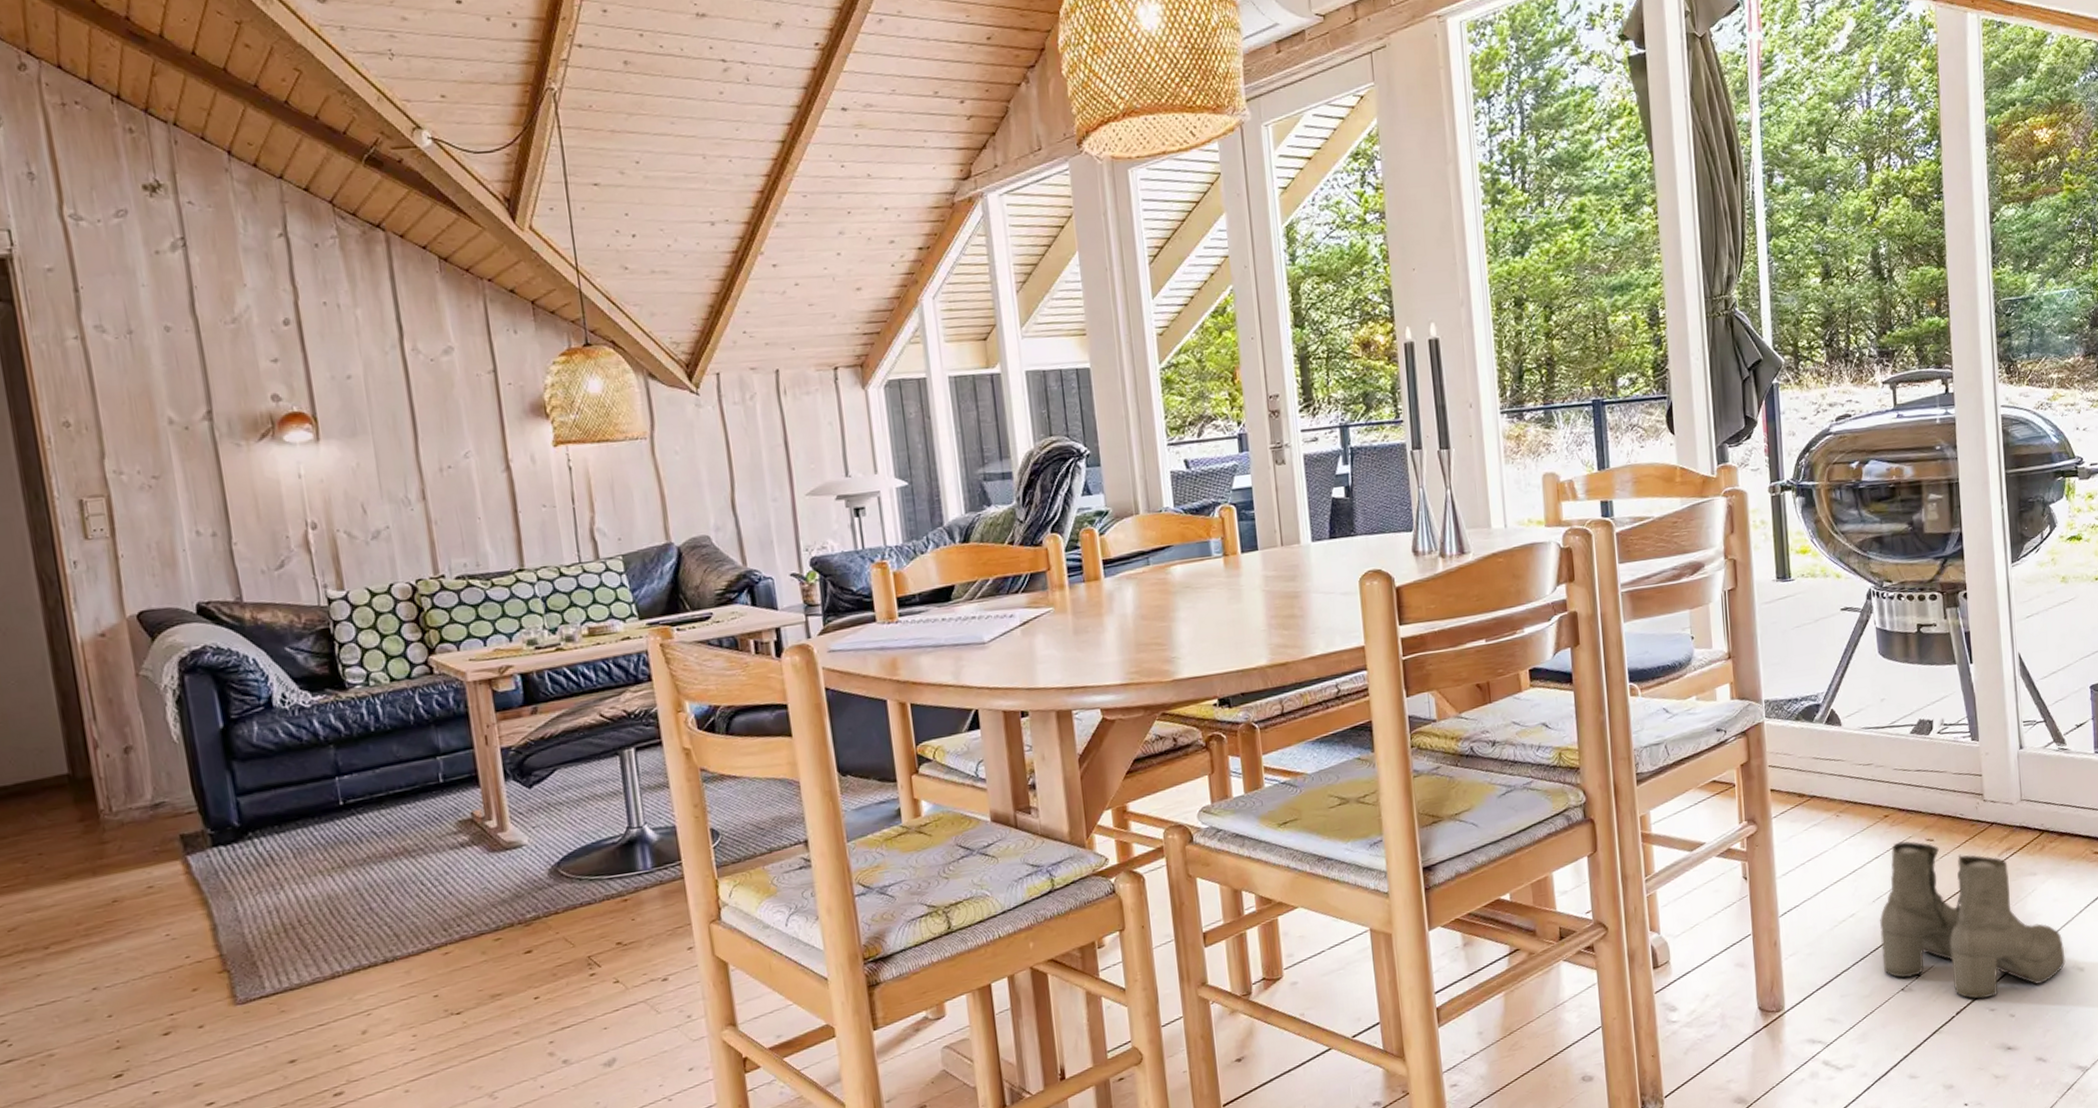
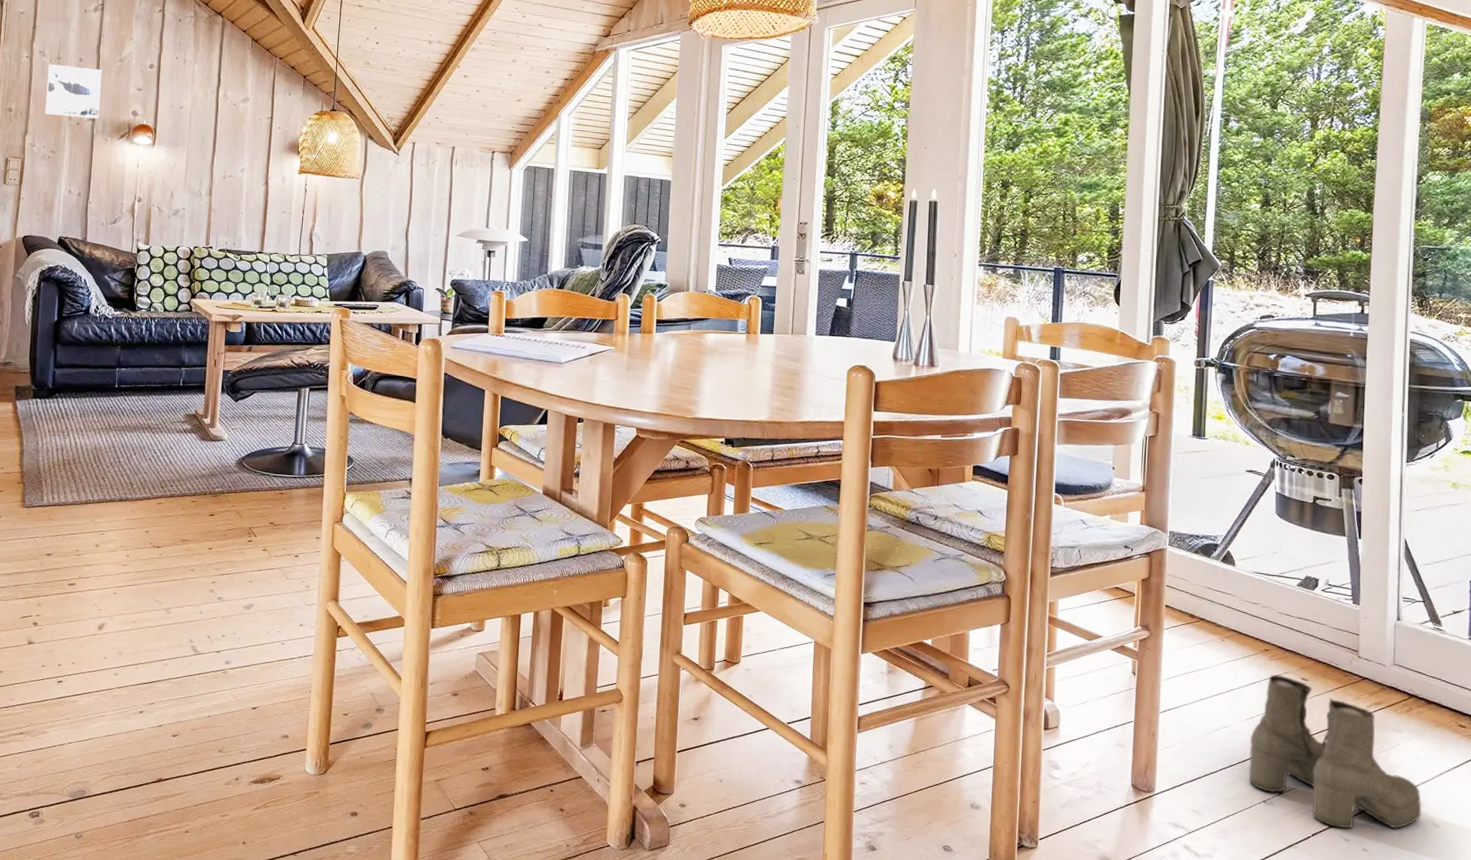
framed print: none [114,339,219,422] -> present [44,64,102,119]

